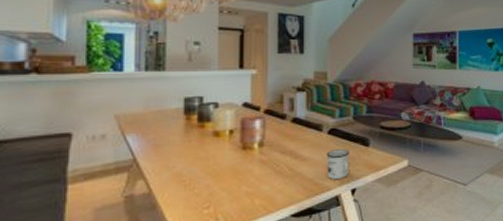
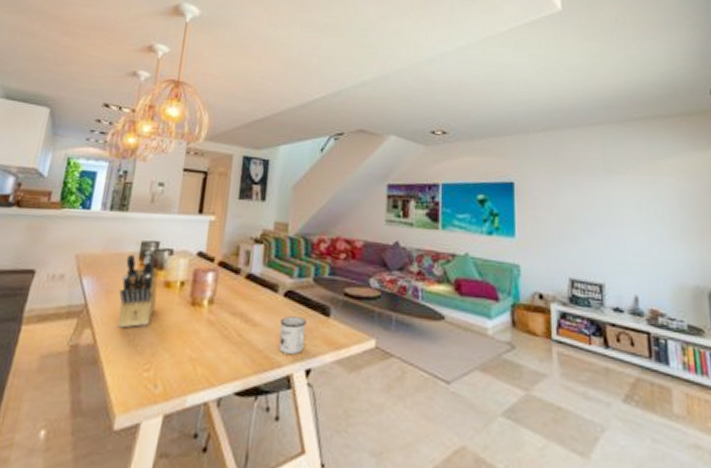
knife block: none [168,104,207,176] -> present [117,249,158,328]

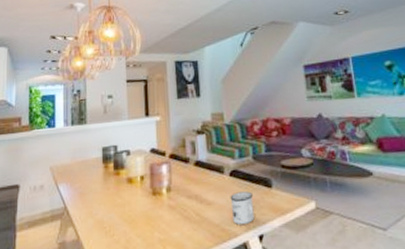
knife block: present [117,249,158,328] -> none [91,153,123,223]

